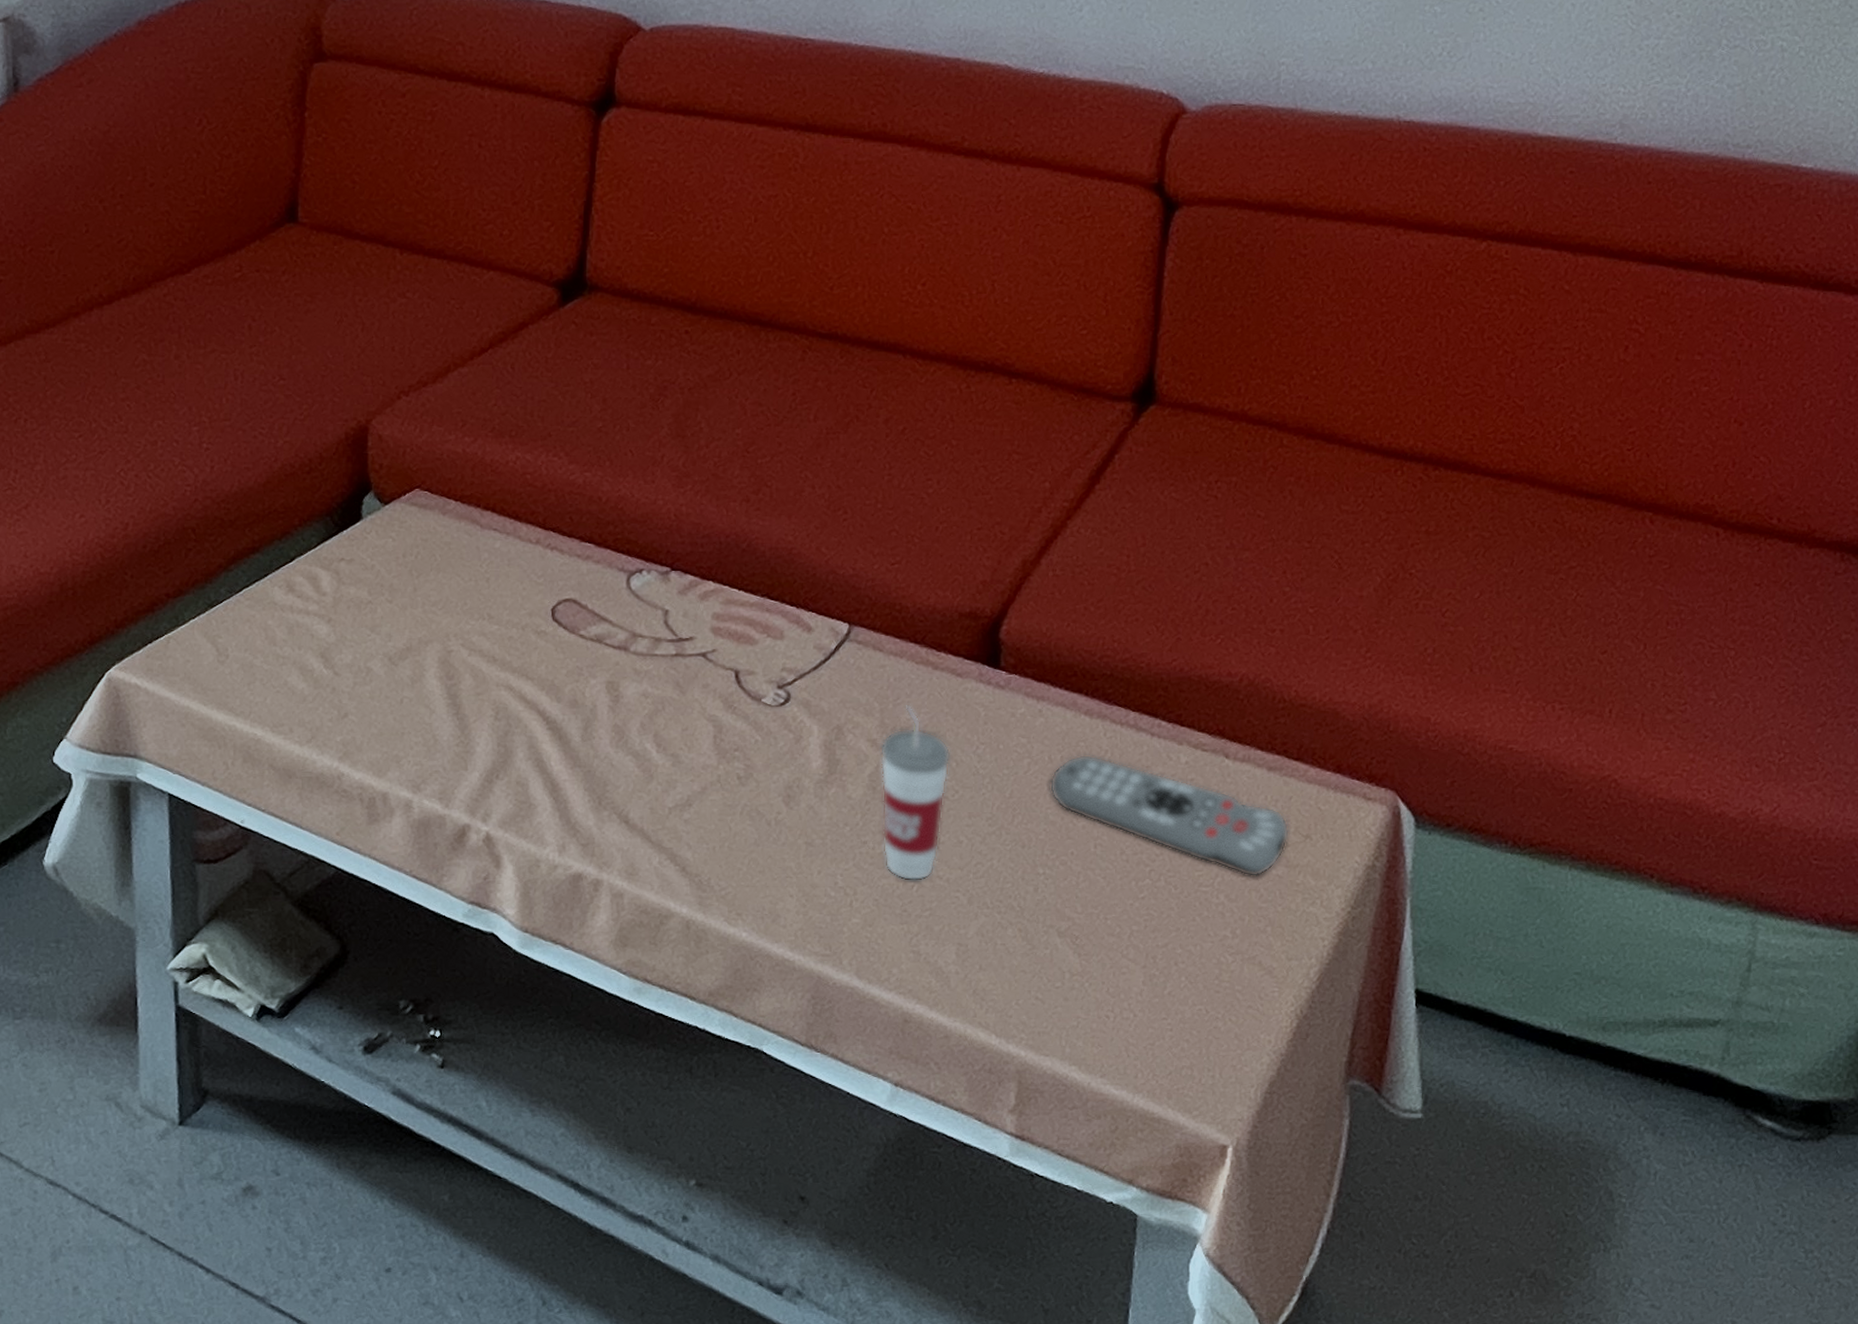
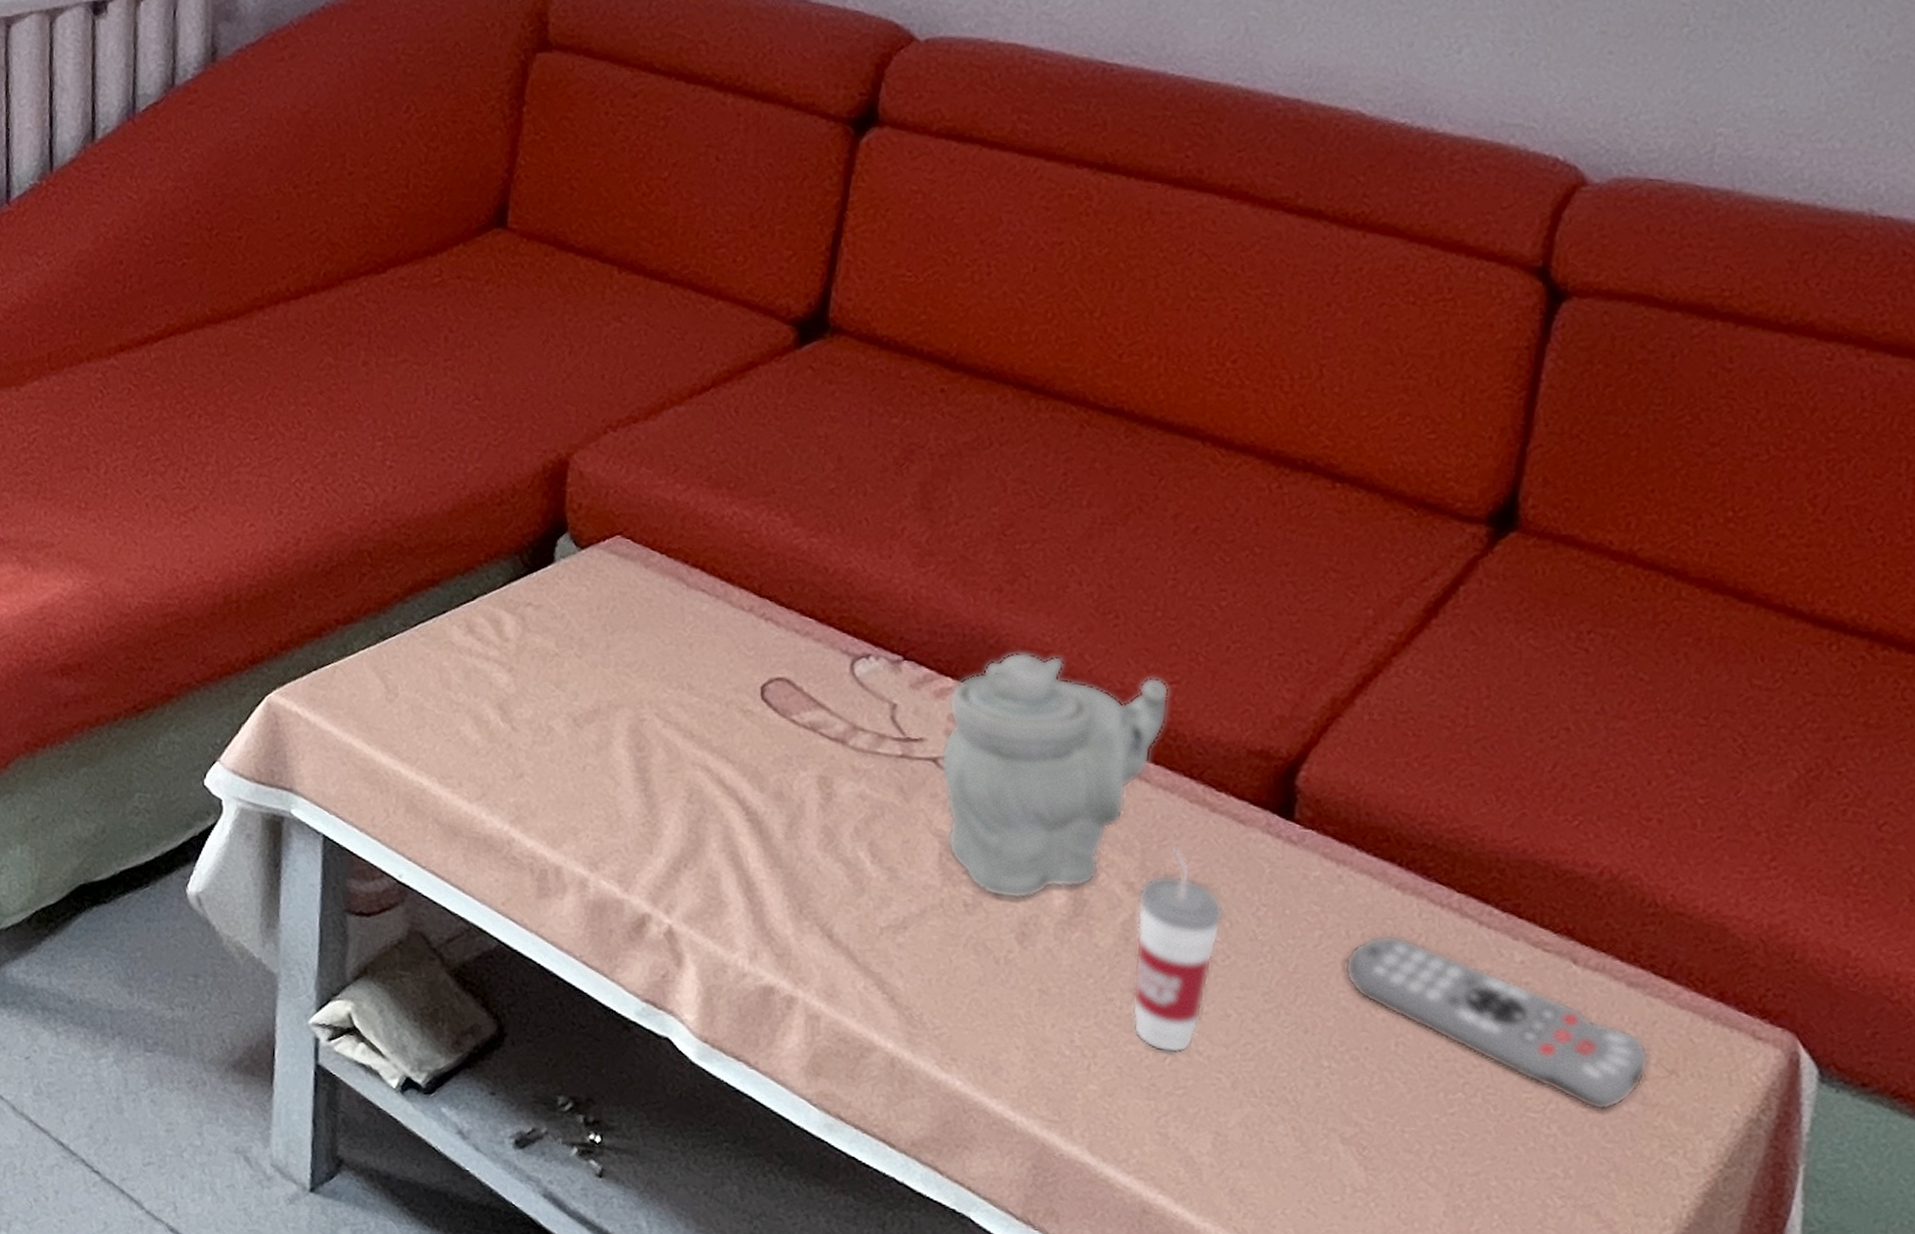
teapot: none [709,551,893,767] -> present [940,651,1170,900]

